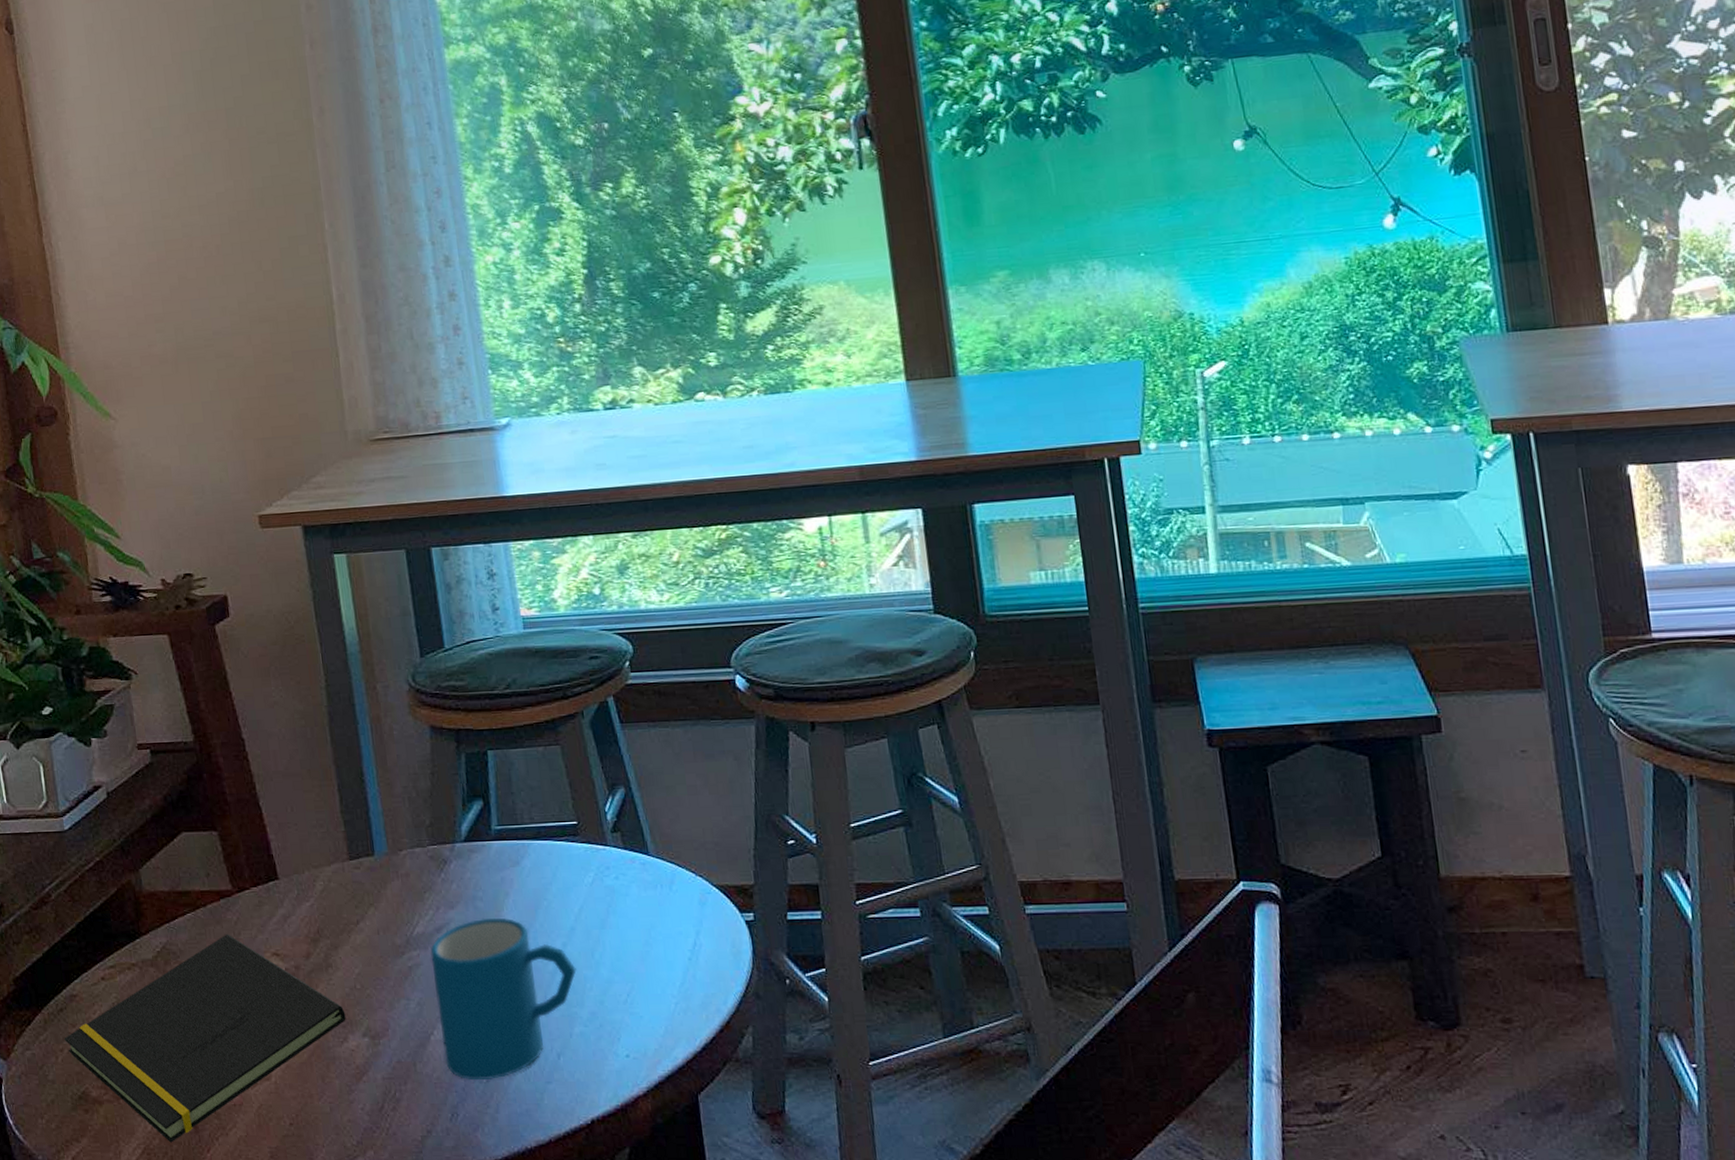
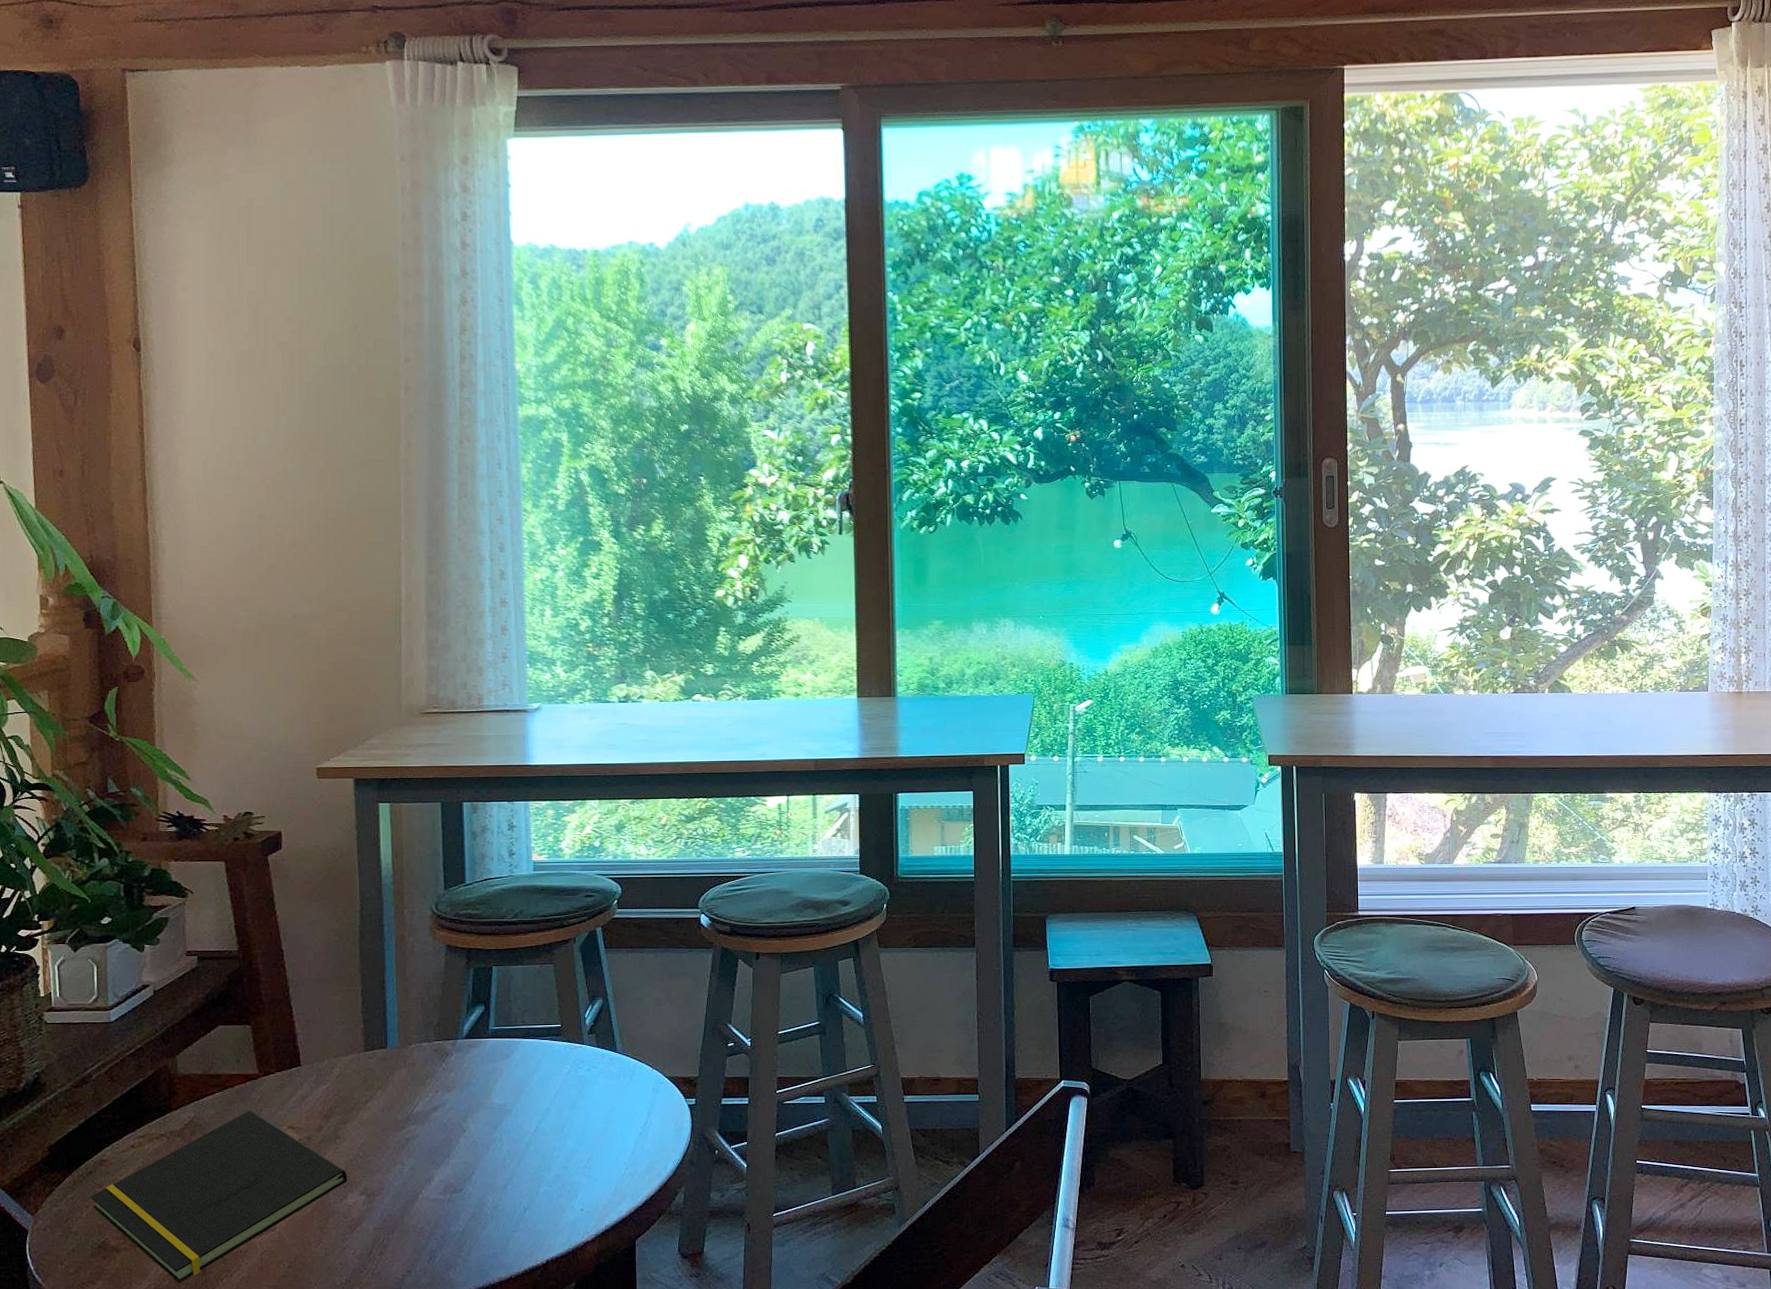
mug: present [430,917,577,1081] -> none [426,1099,547,1230]

